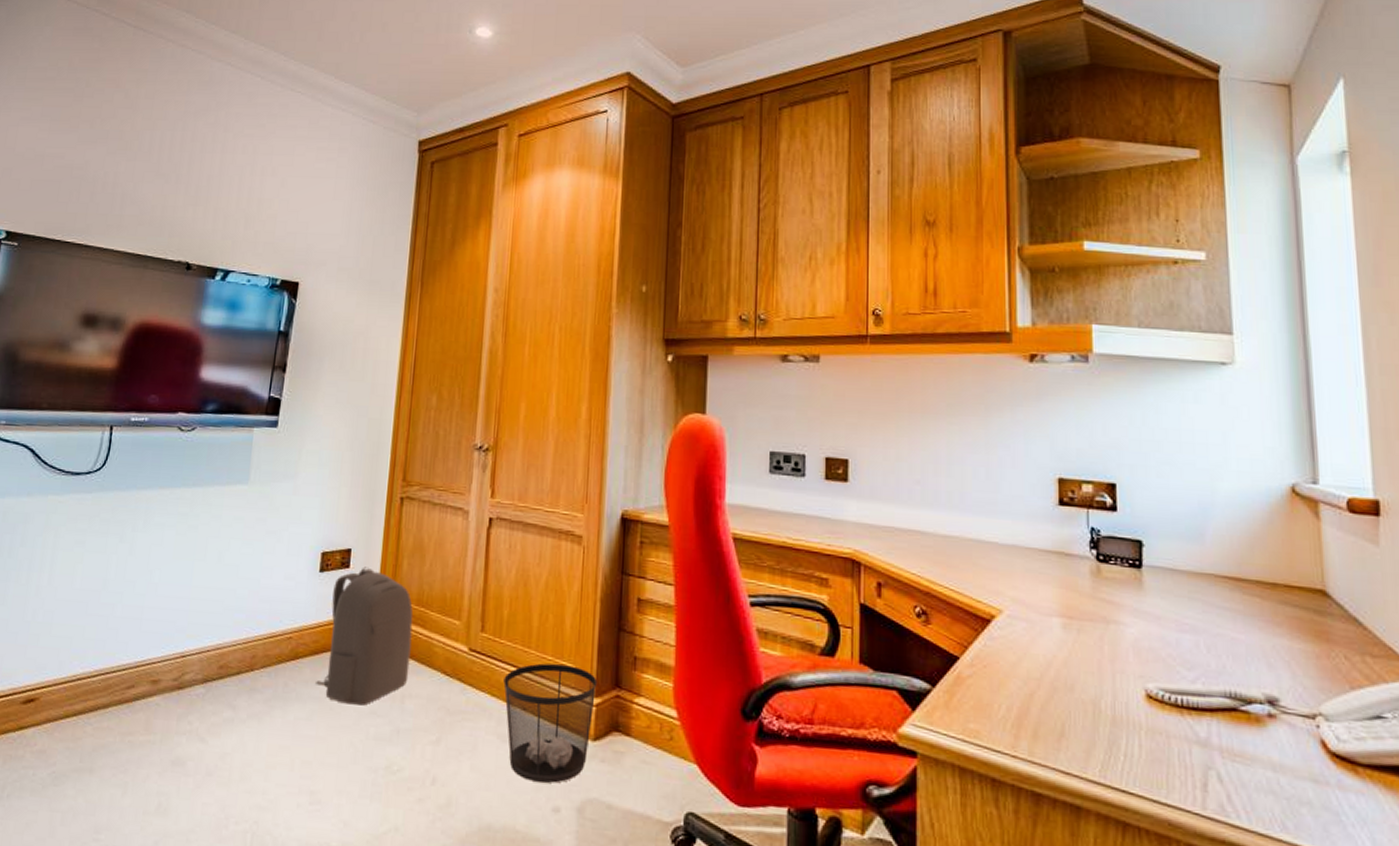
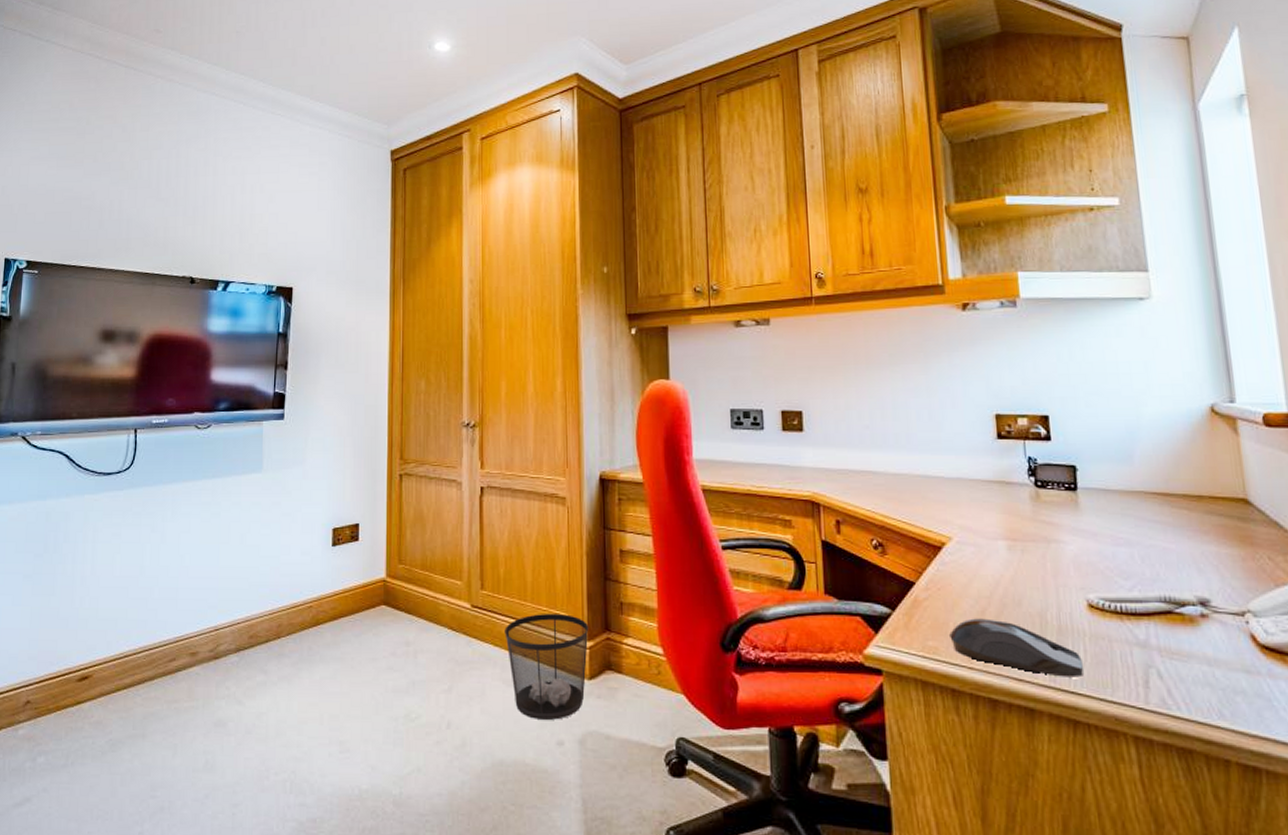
backpack: present [316,566,413,706] -> none [337,539,419,662]
computer mouse: none [992,701,1138,775] -> present [948,618,1085,678]

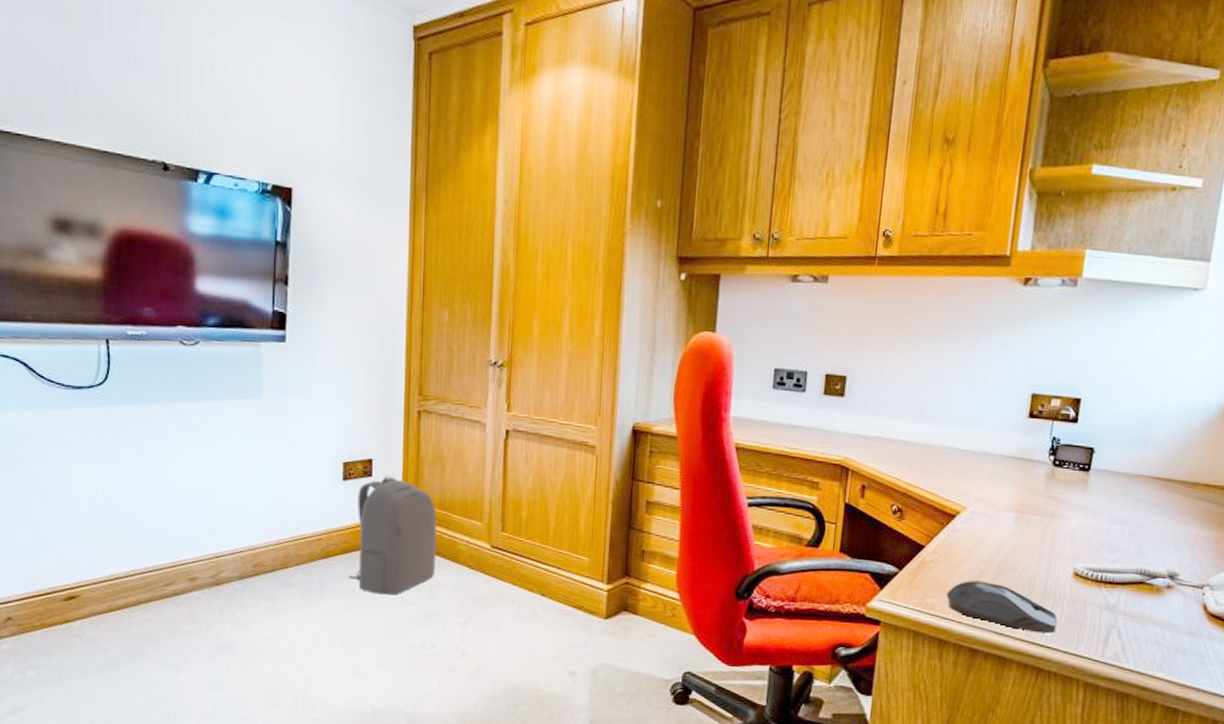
backpack: none [337,539,419,662] -> present [349,475,437,595]
waste bin: present [505,613,589,720] -> none [524,557,609,653]

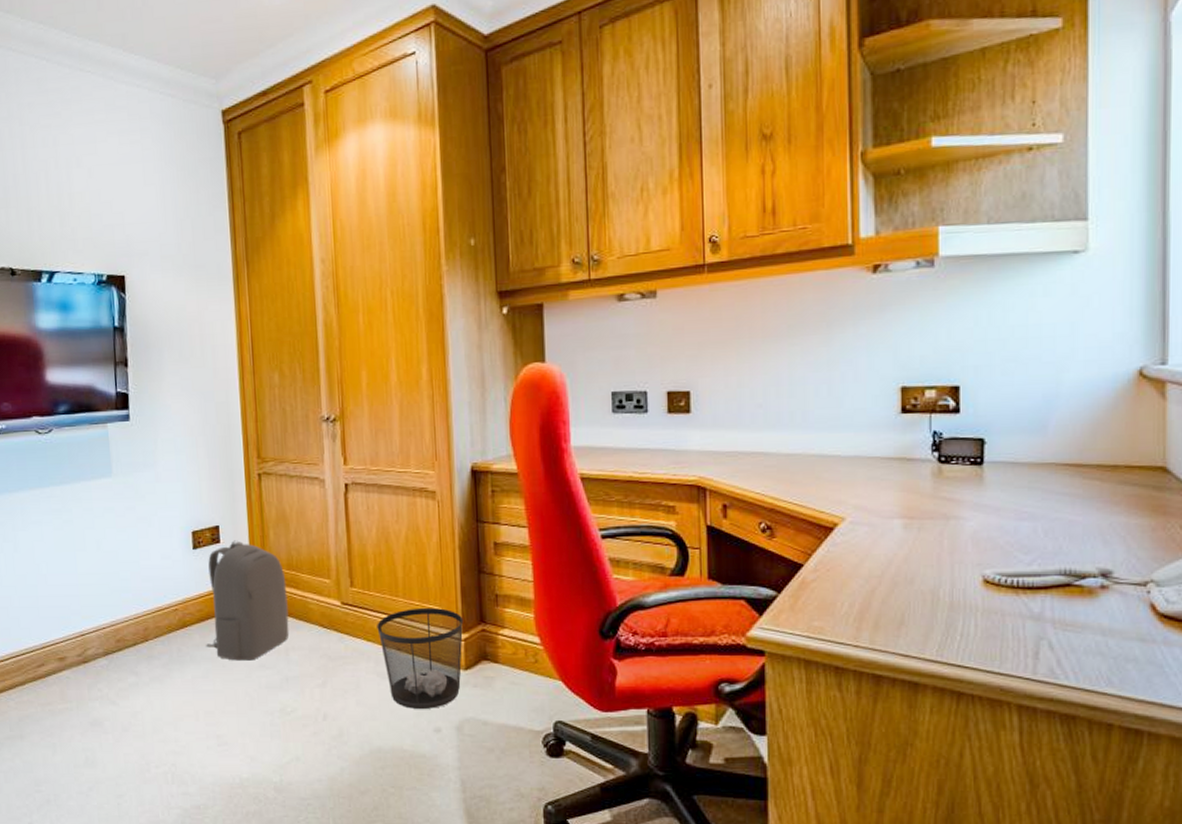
waste bin: none [524,557,609,653] -> present [377,607,464,709]
computer mouse: present [945,580,1058,634] -> none [835,597,973,652]

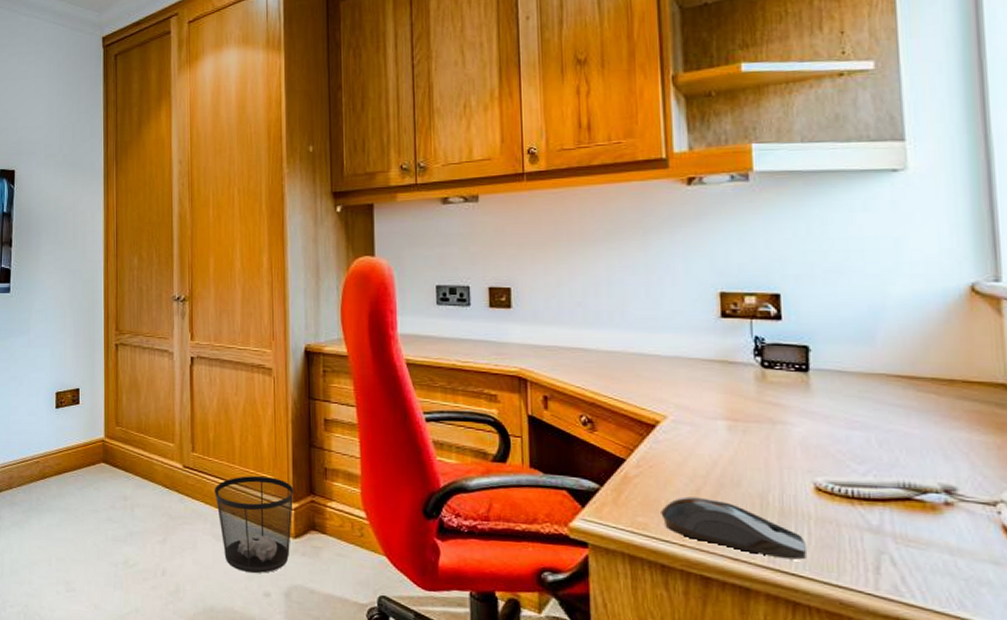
backpack: present [206,540,290,661] -> none [62,402,136,514]
computer mouse: none [835,597,973,652] -> present [659,496,808,560]

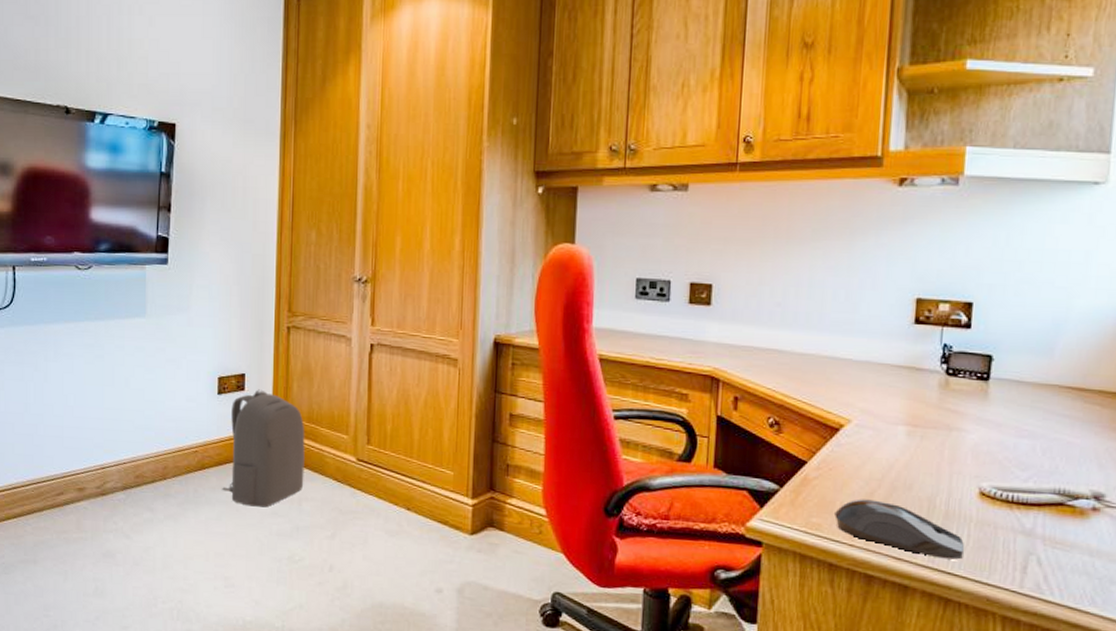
backpack: none [62,402,136,514] -> present [222,389,305,507]
waste bin: present [214,475,294,573] -> none [389,470,474,570]

